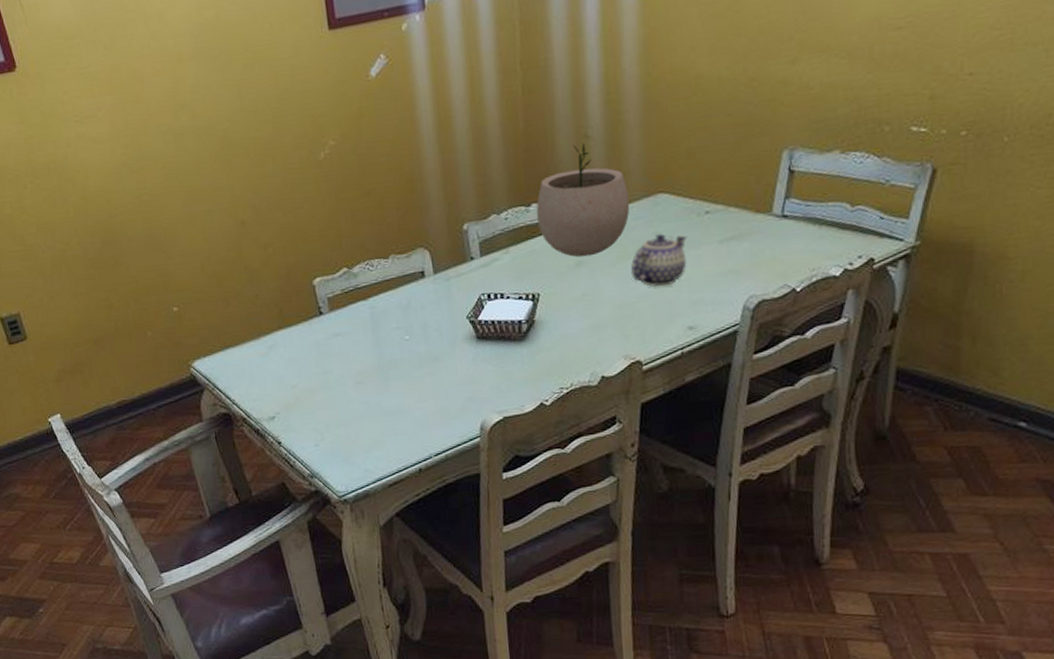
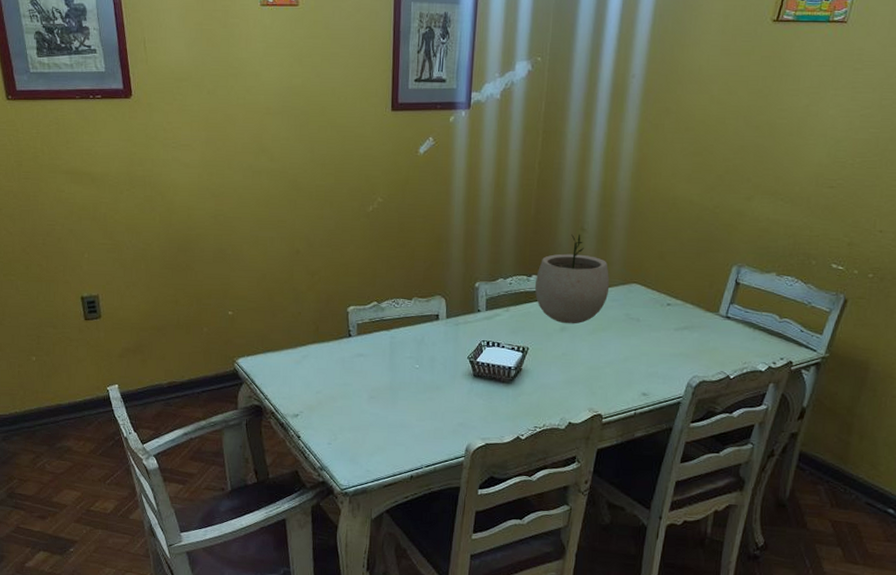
teapot: present [631,233,687,287] -> none [603,315,651,358]

